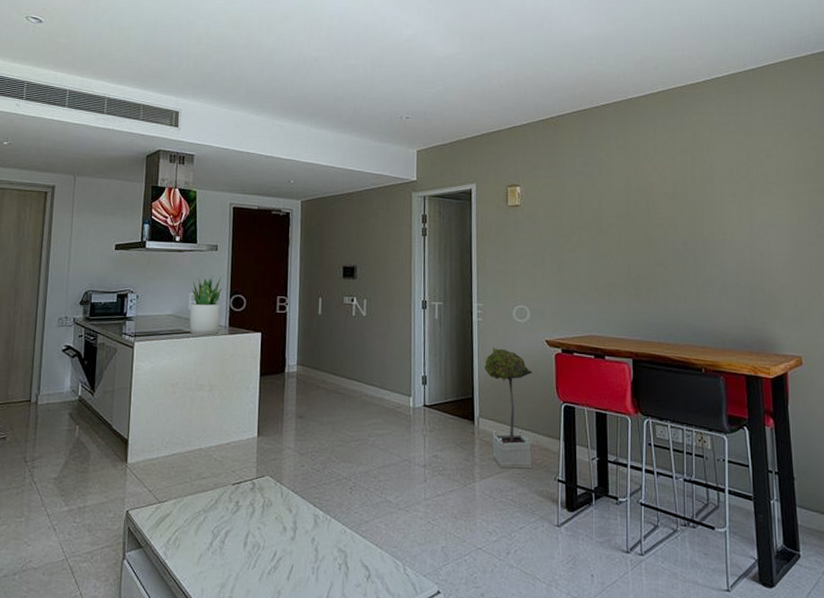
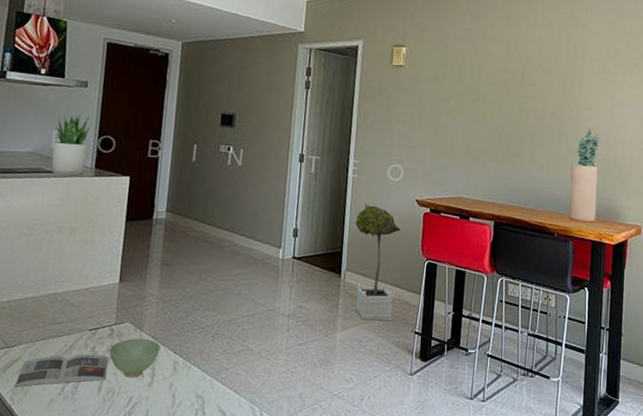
magazine: none [168,508,251,542] -> present [15,354,108,387]
bowl: none [251,491,300,532] -> present [108,338,161,378]
vase: none [711,253,747,356] -> present [568,127,599,223]

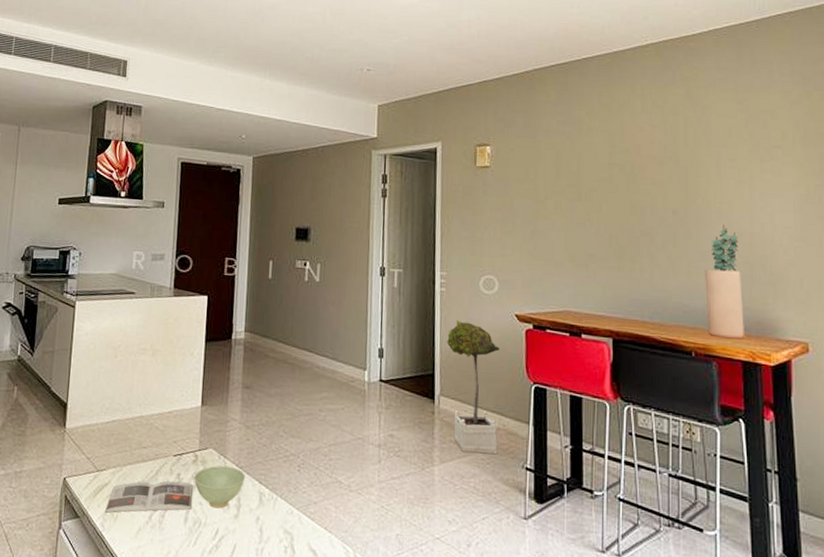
planter: present [51,113,91,176] -> none [133,233,168,297]

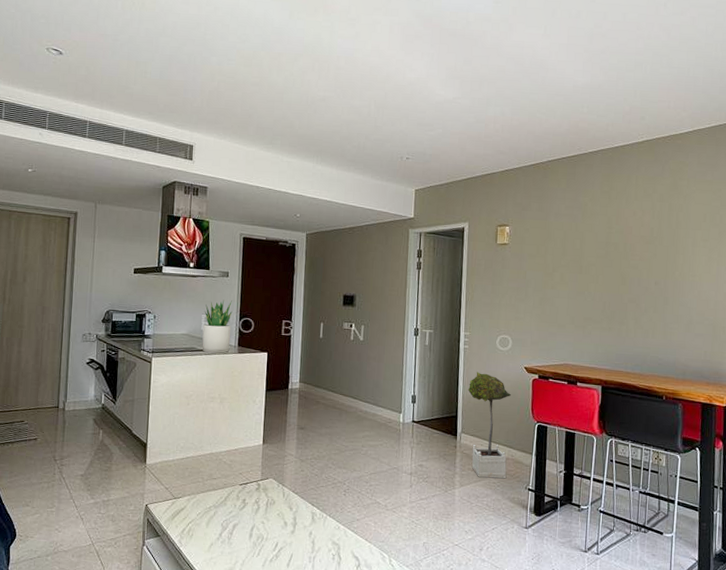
magazine: present [105,481,193,513] -> none [182,505,256,532]
planter: none [133,233,168,297] -> present [202,299,233,353]
bowl: present [193,465,245,509] -> none [257,491,300,526]
vase: present [704,224,744,340] -> none [676,293,706,386]

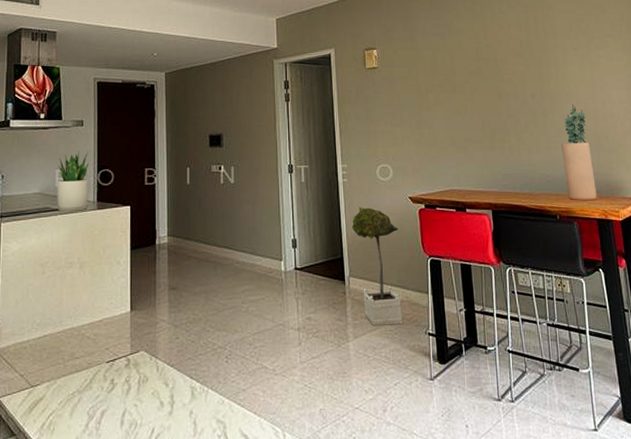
vase: none [676,293,706,386] -> present [560,104,597,201]

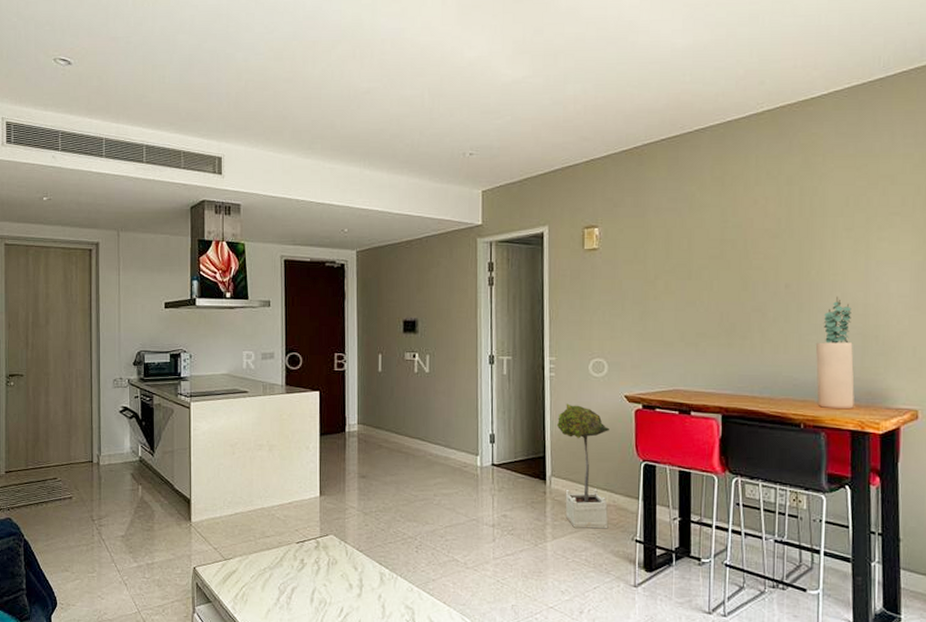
planter: present [57,151,89,212] -> none [245,333,277,395]

